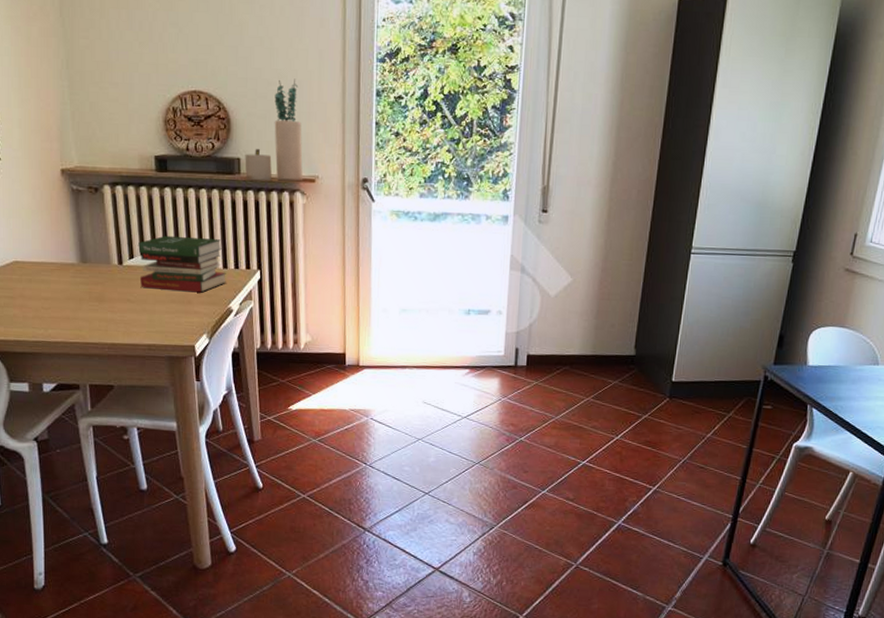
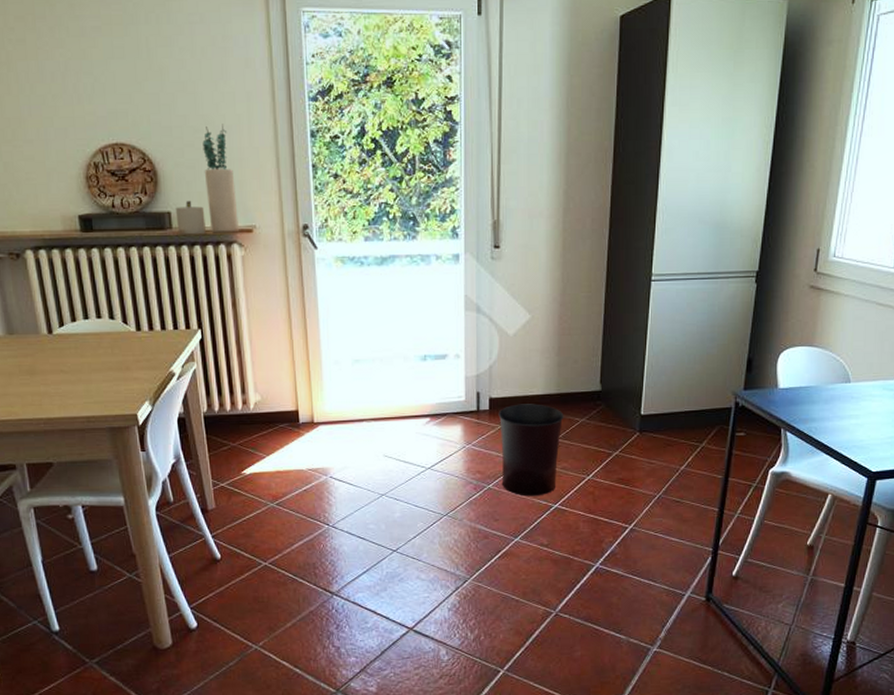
books: present [138,235,226,293] -> none [68,299,166,358]
waste bin: none [534,362,598,452] -> present [498,404,564,496]

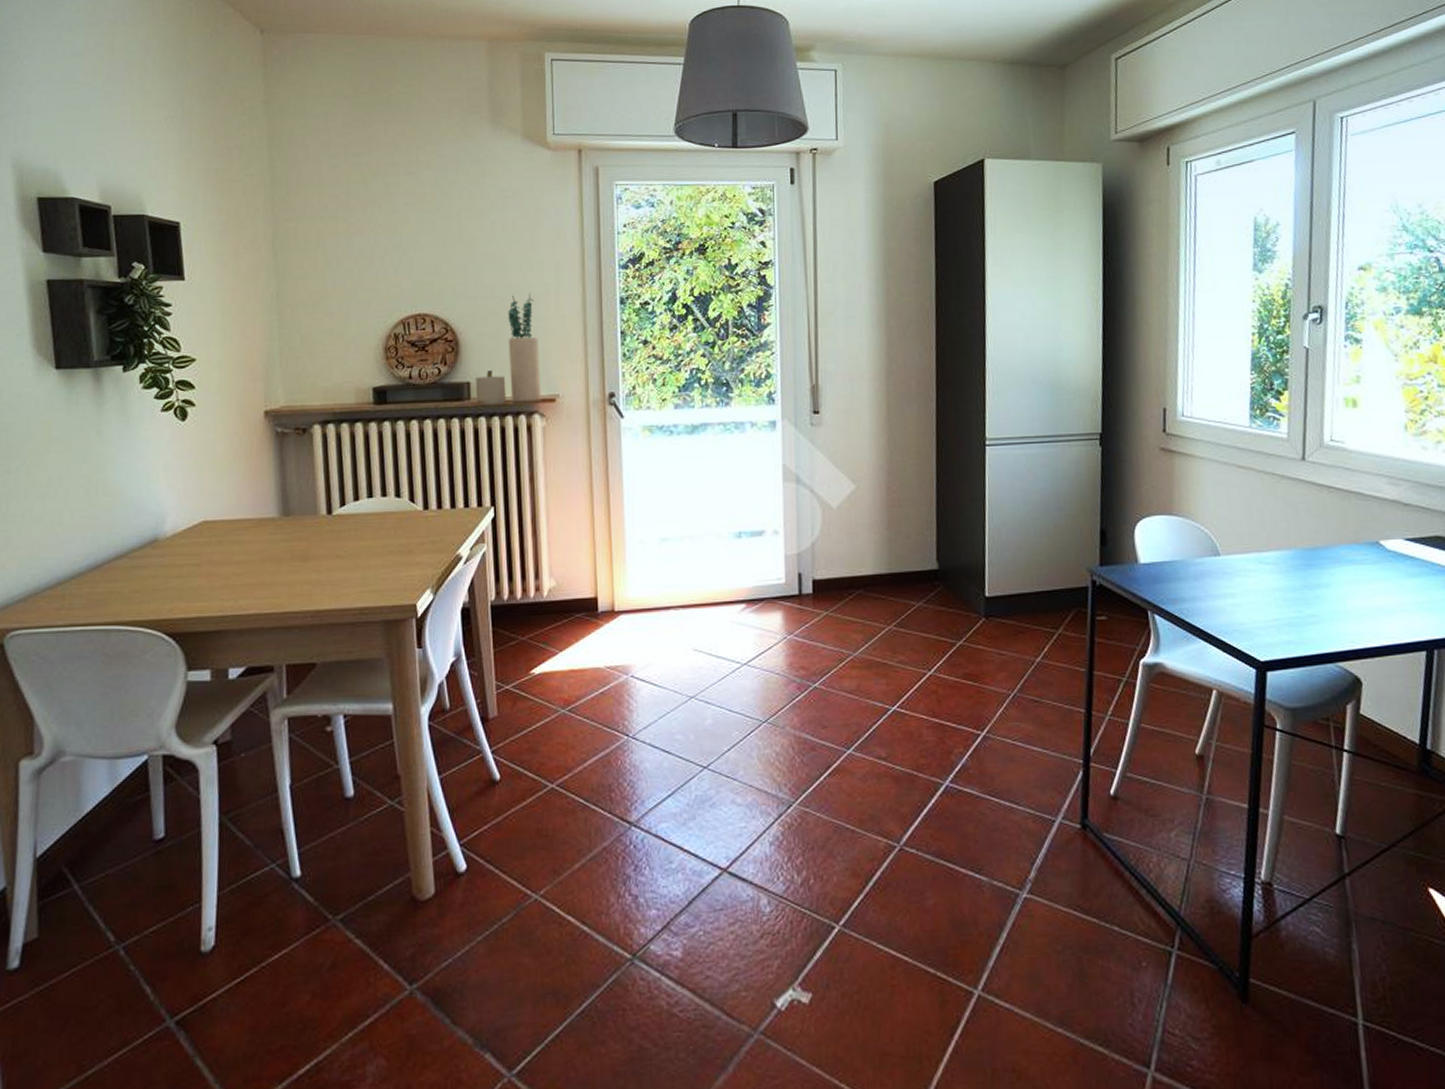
waste bin: present [498,404,564,496] -> none [823,585,898,697]

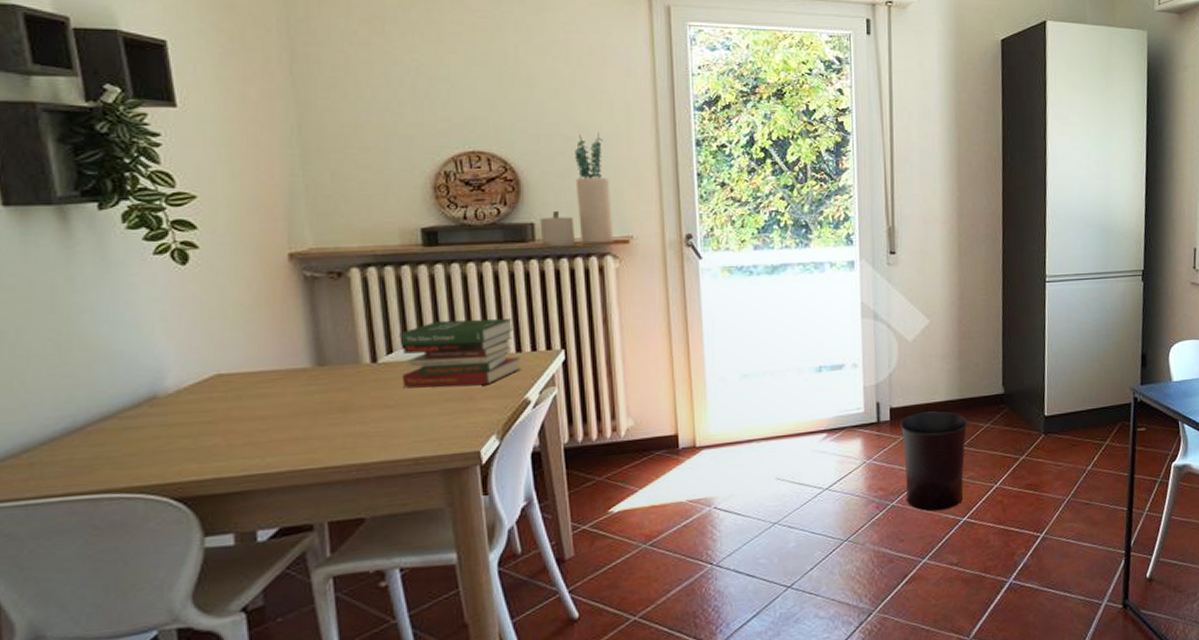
books: none [351,475,454,540] -> present [399,319,521,389]
waste bin: none [823,585,898,697] -> present [900,411,968,512]

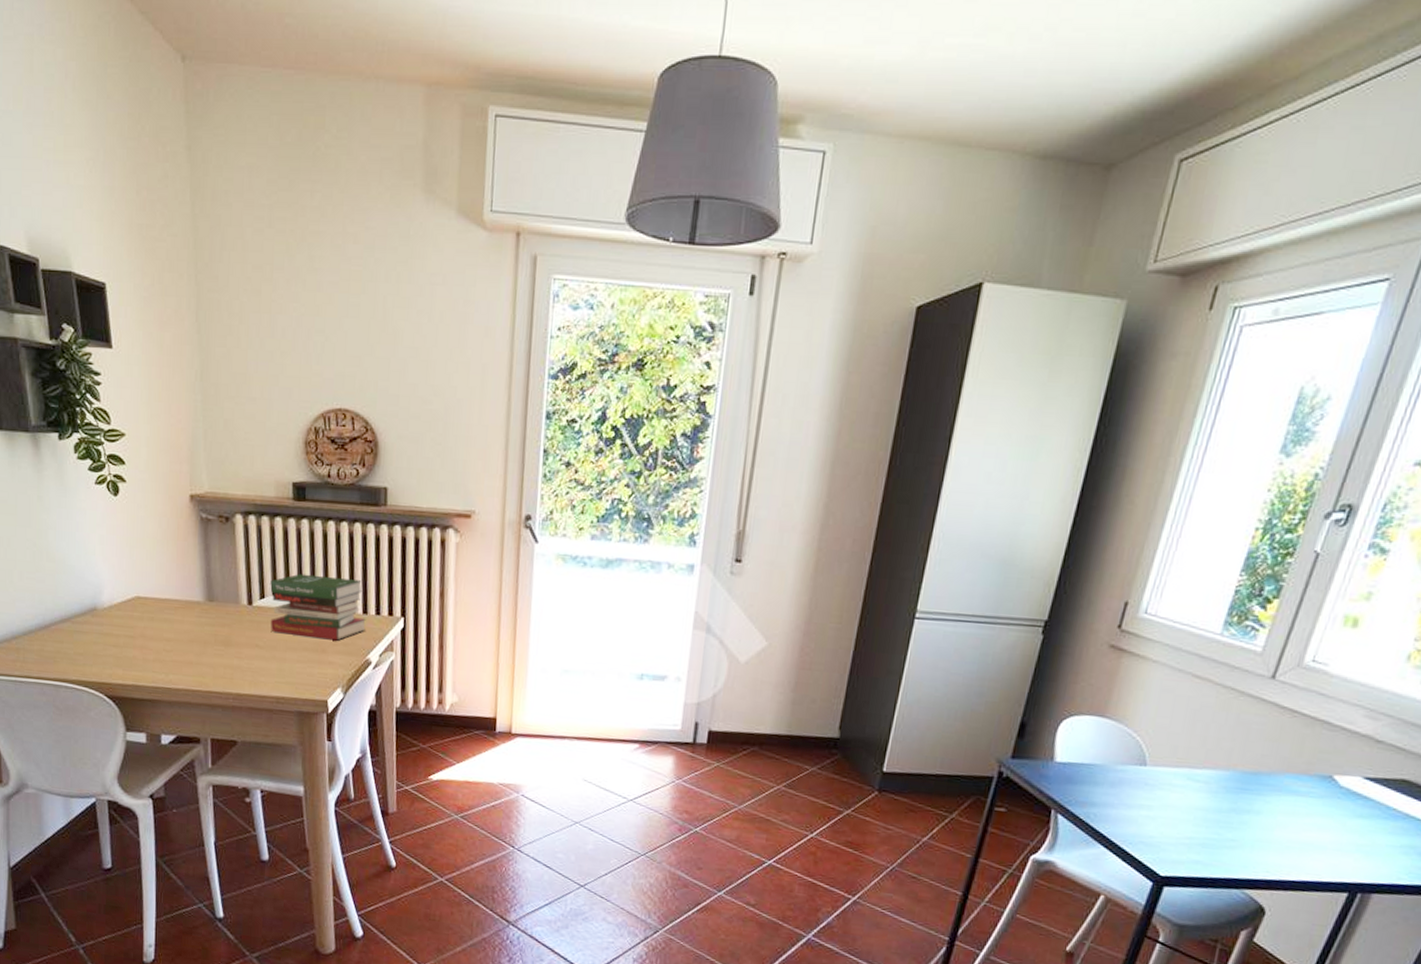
candle: present [540,211,576,248] -> none [392,477,423,516]
vase: present [575,132,613,246] -> none [426,396,459,518]
waste bin: present [900,411,968,512] -> none [711,741,792,849]

